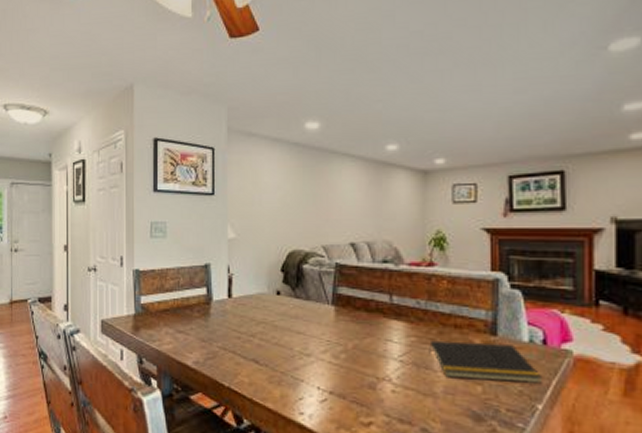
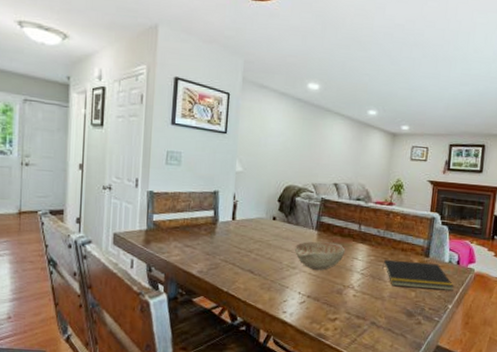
decorative bowl: none [306,319,375,358] -> present [294,241,346,270]

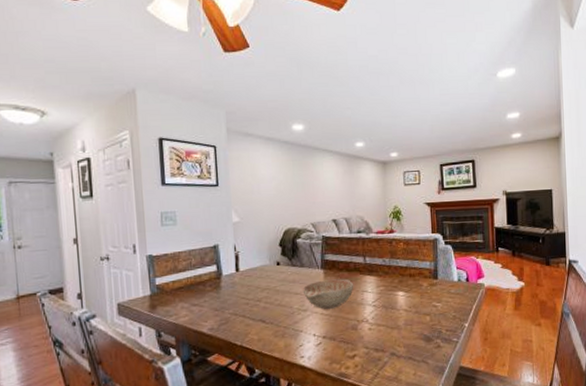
notepad: present [382,259,455,291] -> none [393,284,468,313]

